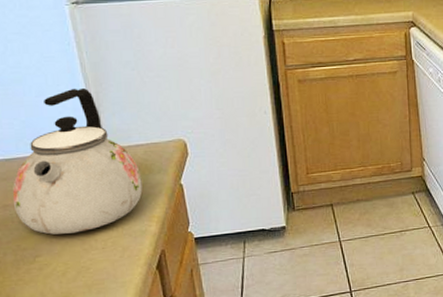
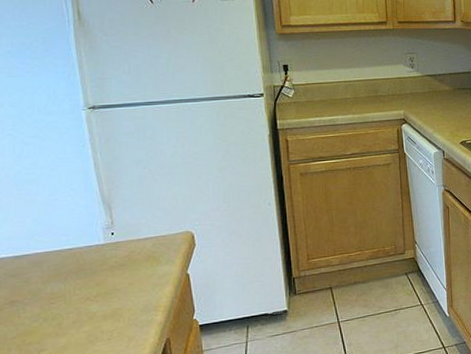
kettle: present [12,87,143,235] -> none [20,185,150,329]

